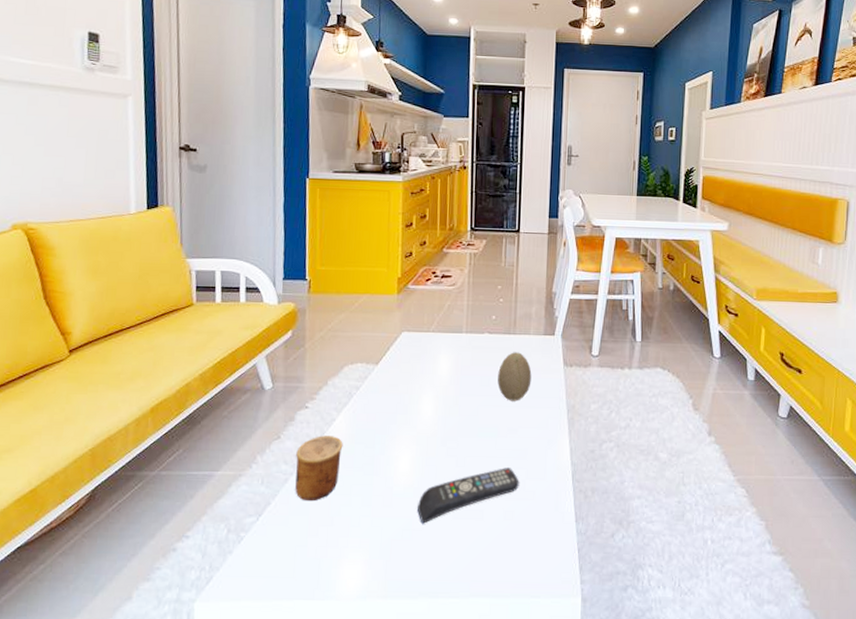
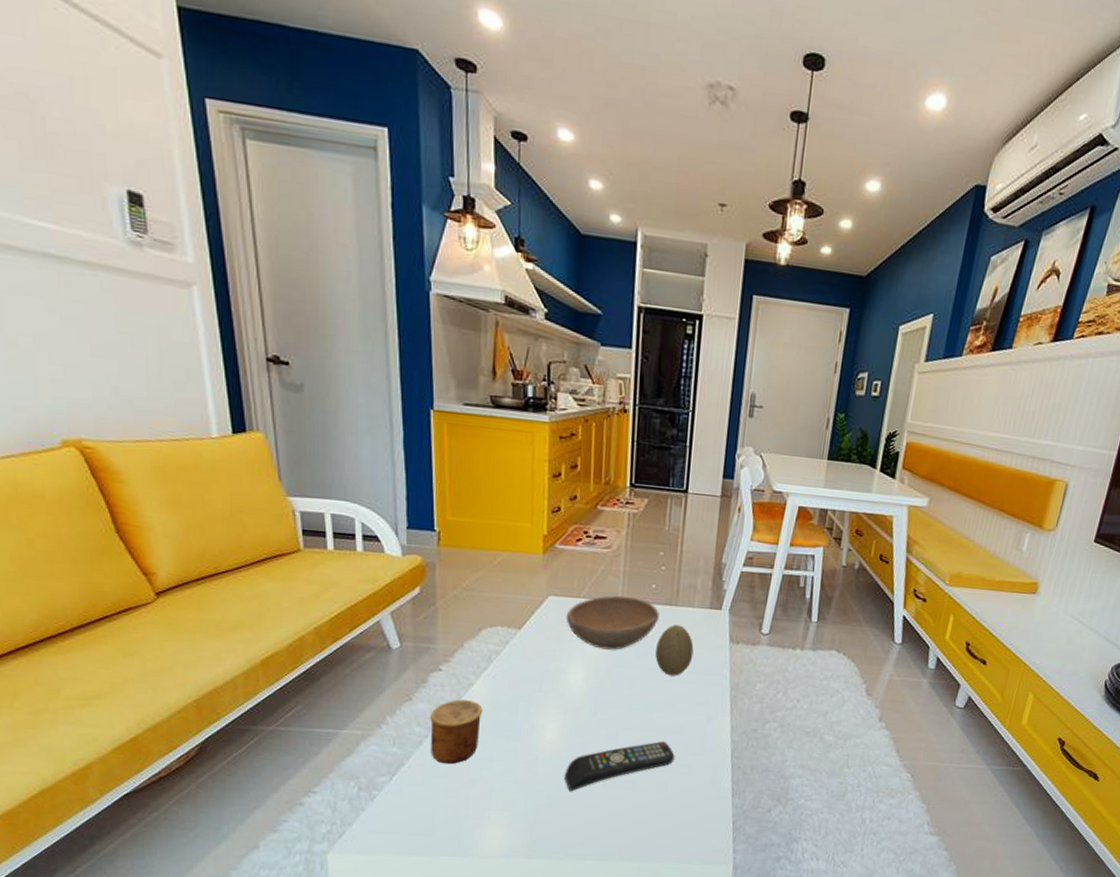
bowl: none [417,327,500,379] -> present [566,595,659,650]

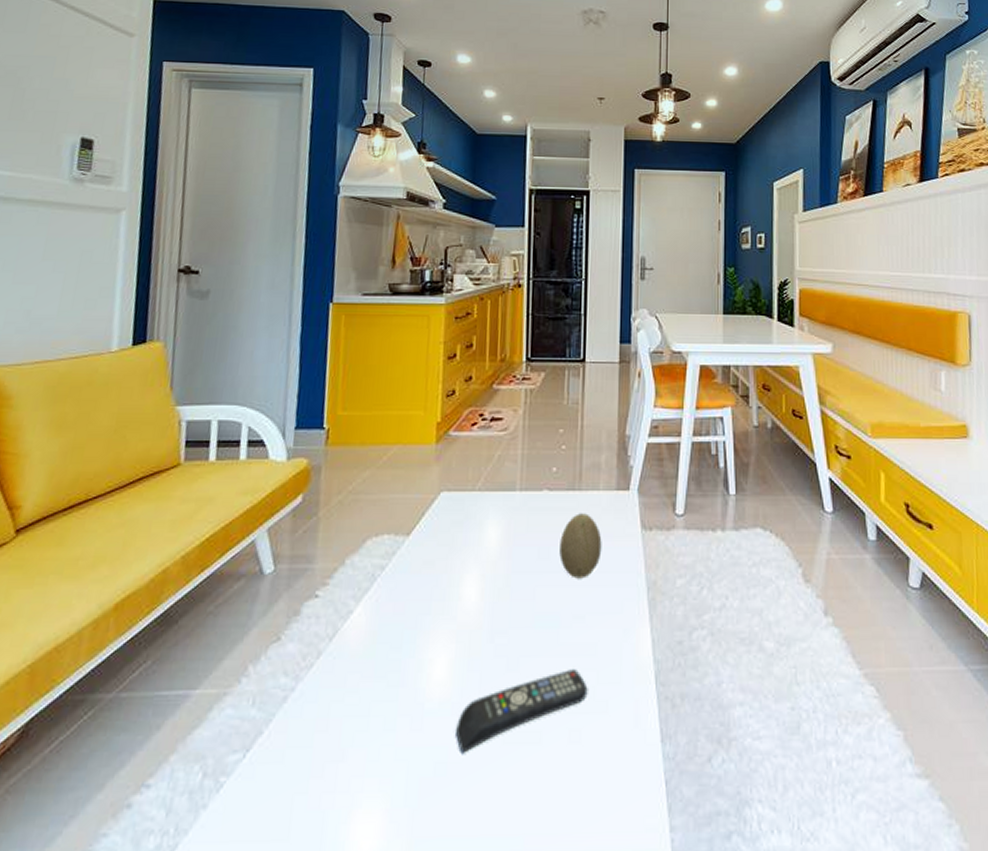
cup: present [430,699,483,765] -> none [296,634,362,728]
bowl: present [566,595,659,650] -> none [459,484,562,552]

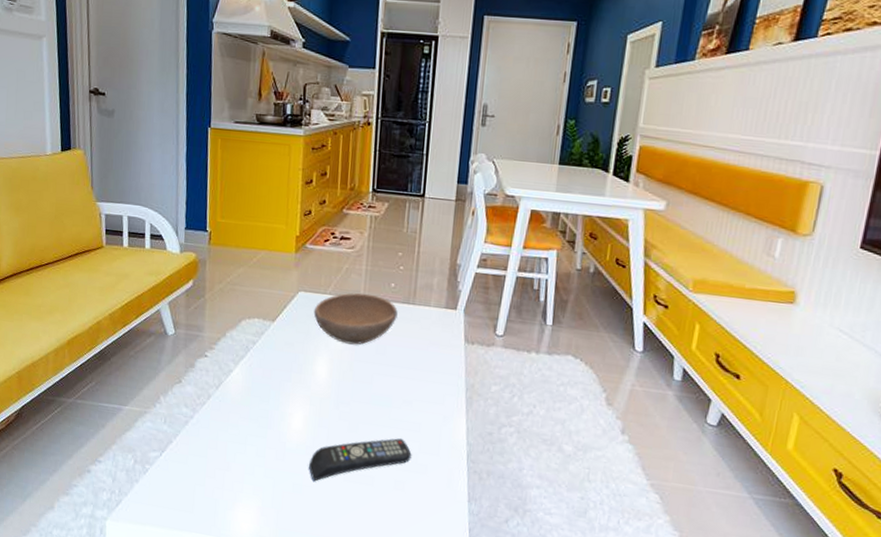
bowl: none [459,484,562,552] -> present [313,293,398,345]
decorative egg: present [559,513,602,579] -> none [394,323,430,374]

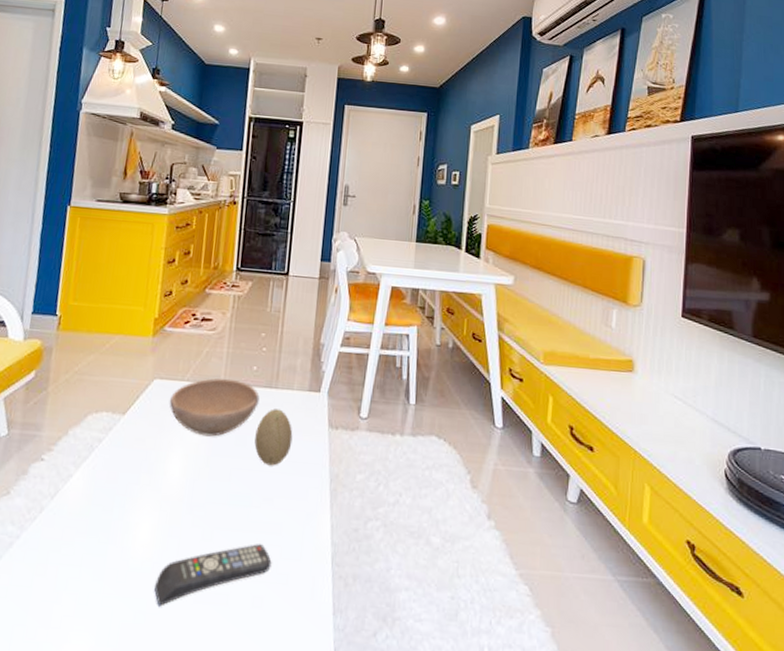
decorative egg: none [394,323,430,374] -> present [254,409,293,466]

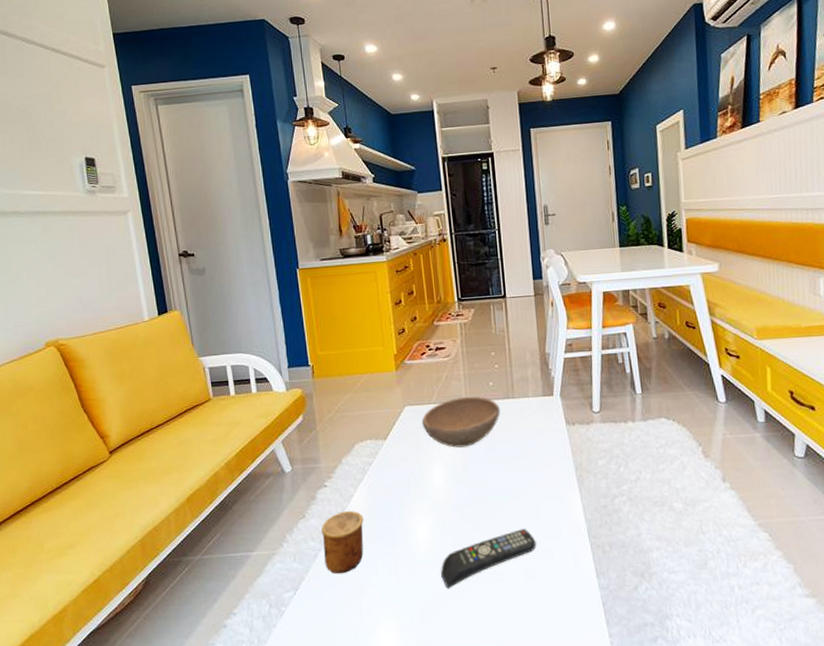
cup: none [19,493,79,572] -> present [321,511,364,574]
decorative egg: present [254,409,293,466] -> none [502,415,536,464]

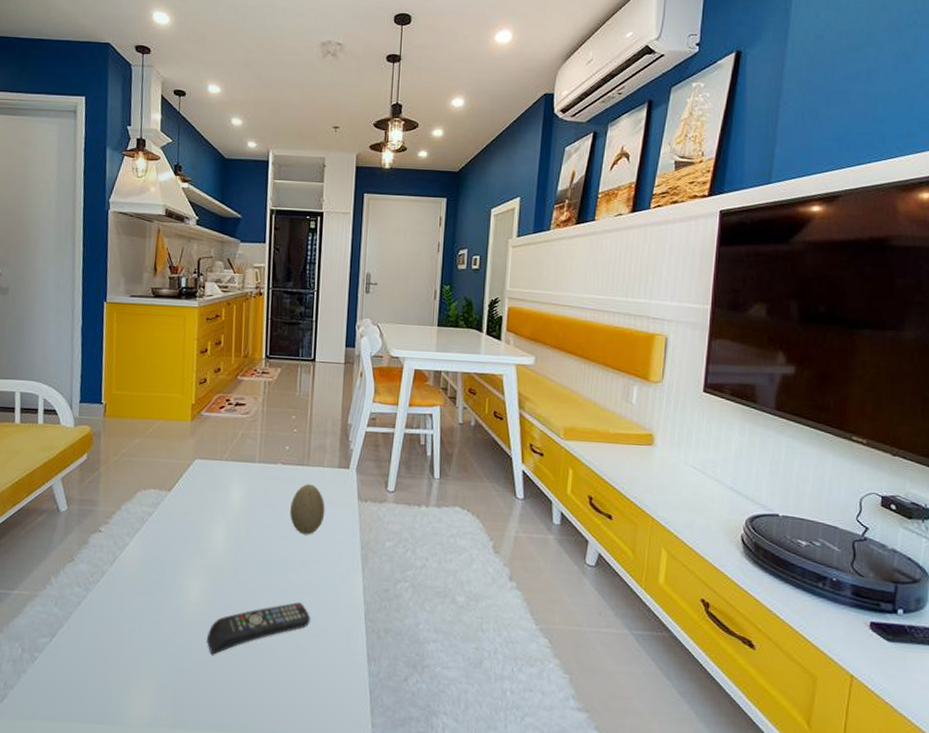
cup: present [321,511,364,574] -> none [87,560,135,626]
bowl: present [421,396,500,448] -> none [210,457,293,510]
decorative egg: none [502,415,536,464] -> present [290,484,325,535]

